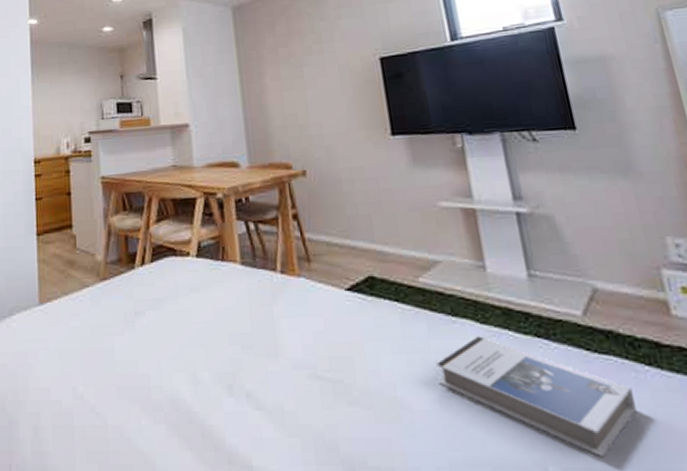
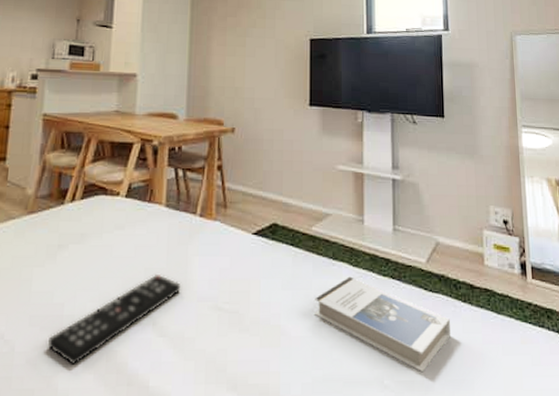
remote control: none [139,339,272,441] -> present [48,273,181,366]

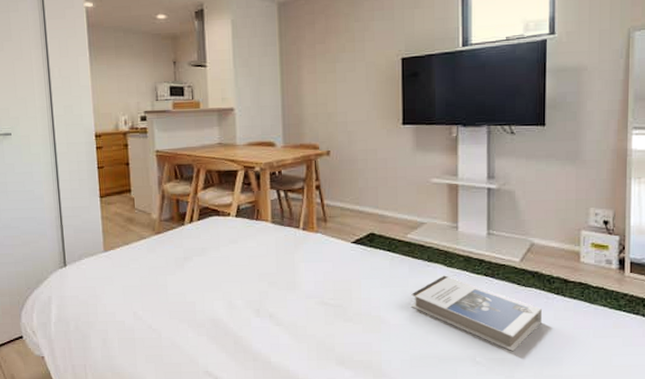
remote control: present [48,273,181,366] -> none [187,277,291,347]

